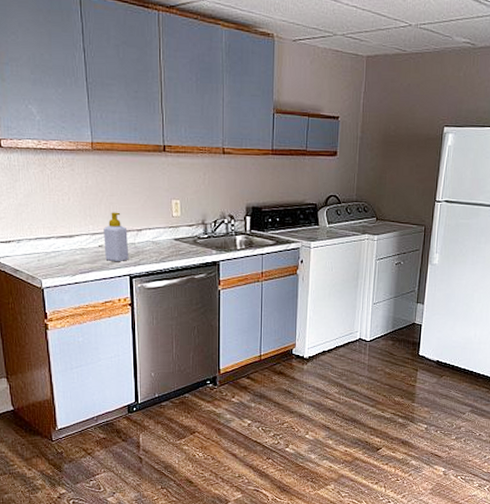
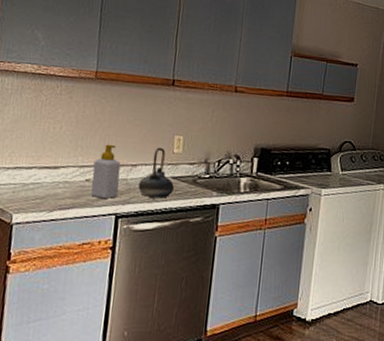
teapot: none [146,212,177,259] -> present [138,147,174,199]

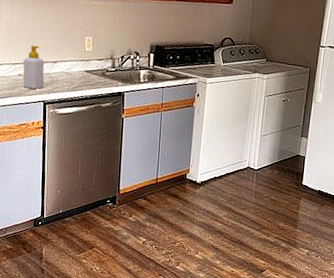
teapot: present [138,147,174,199] -> none [59,47,87,88]

